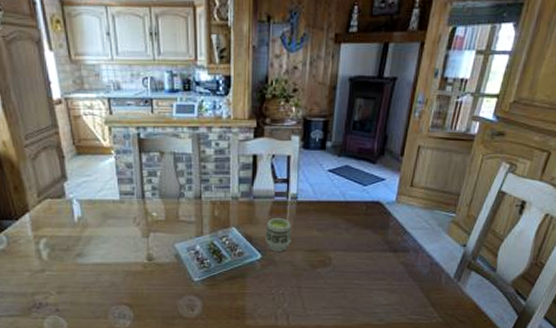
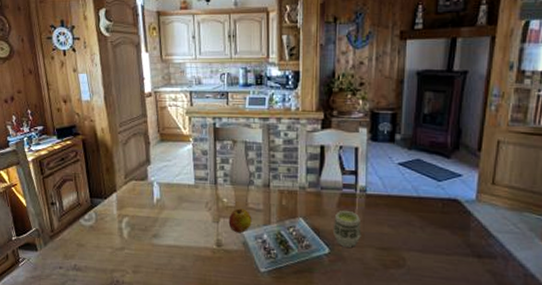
fruit: none [159,222,184,245] -> present [228,208,252,232]

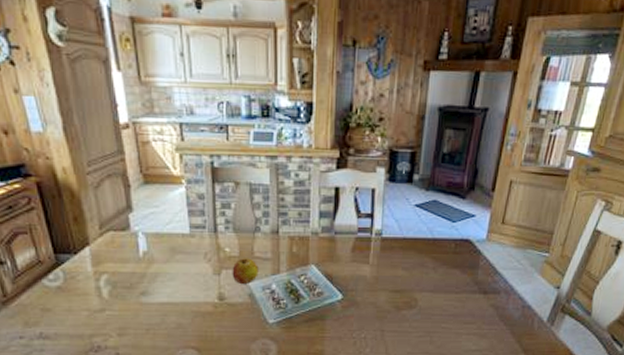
cup: present [333,210,362,247] -> none [347,254,376,292]

